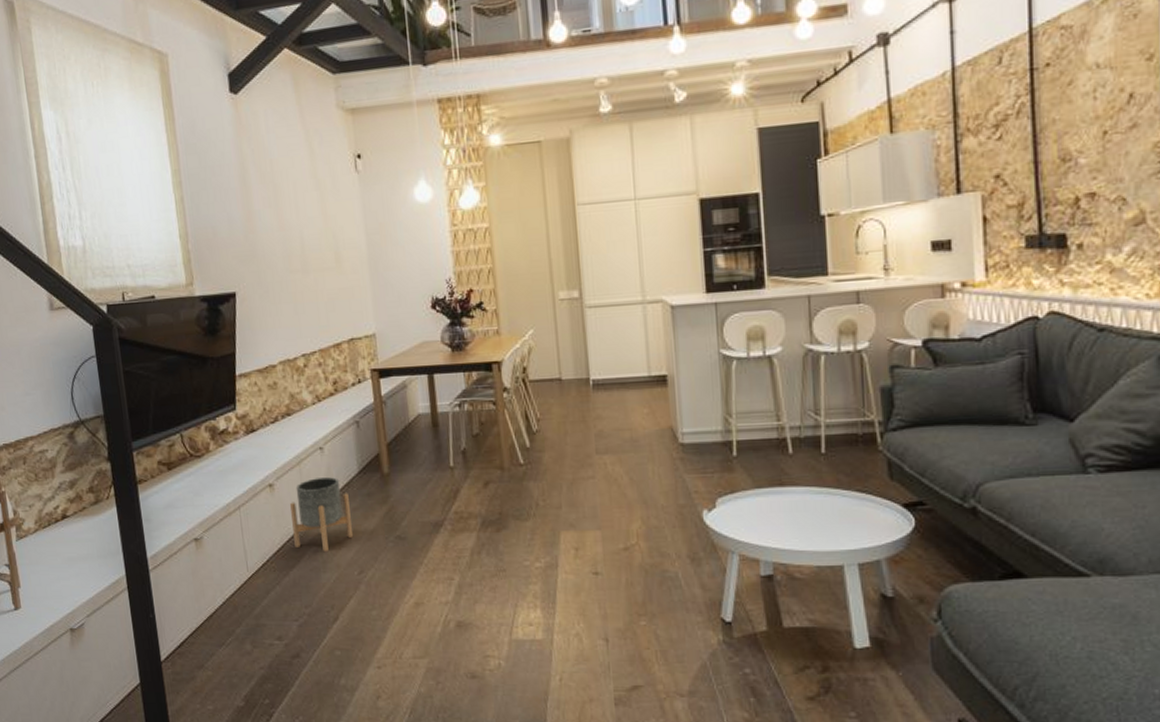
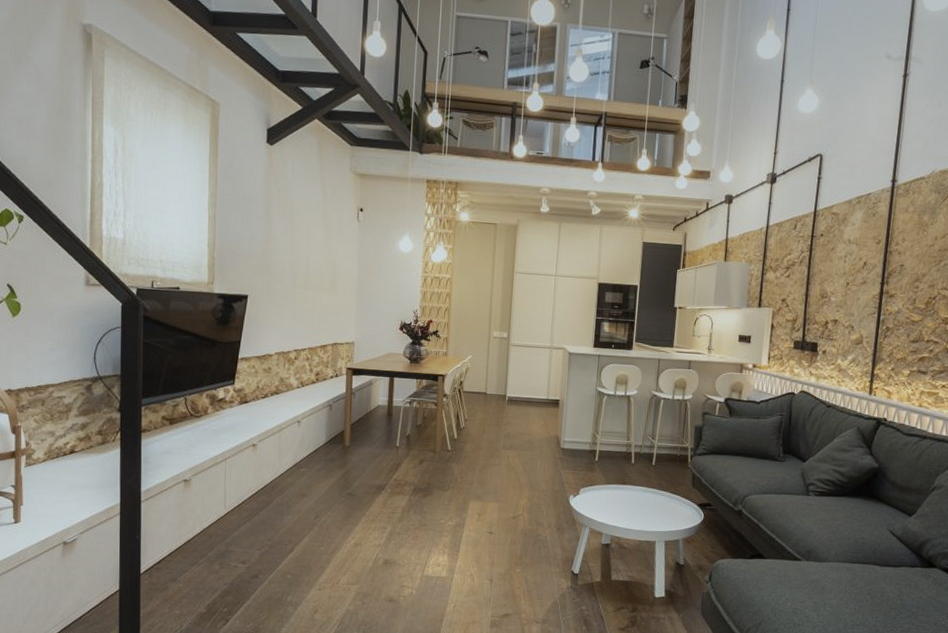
planter: present [290,477,353,552] -> none [267,443,315,500]

